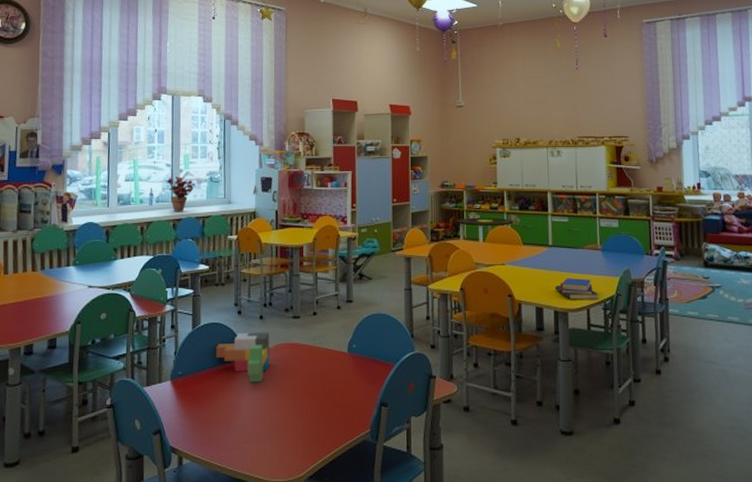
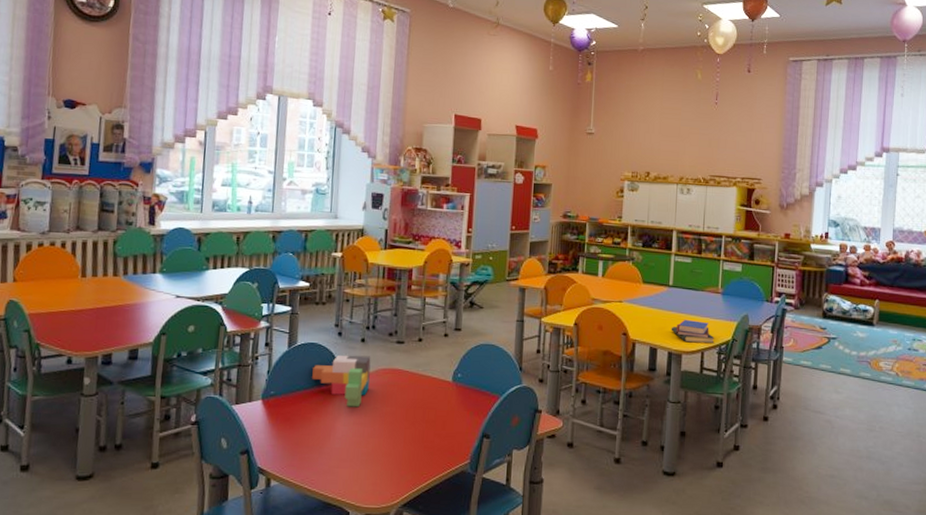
potted plant: present [164,177,195,212] -> none [265,185,299,224]

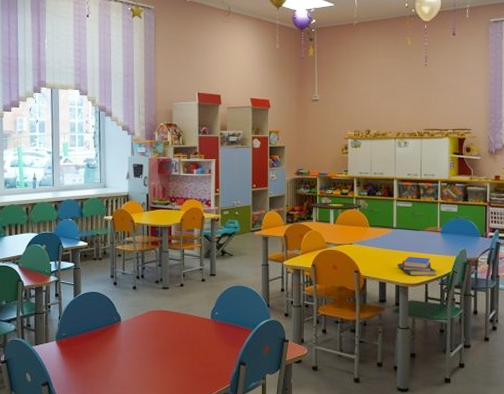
toy blocks: present [312,354,371,407] -> none [95,301,142,344]

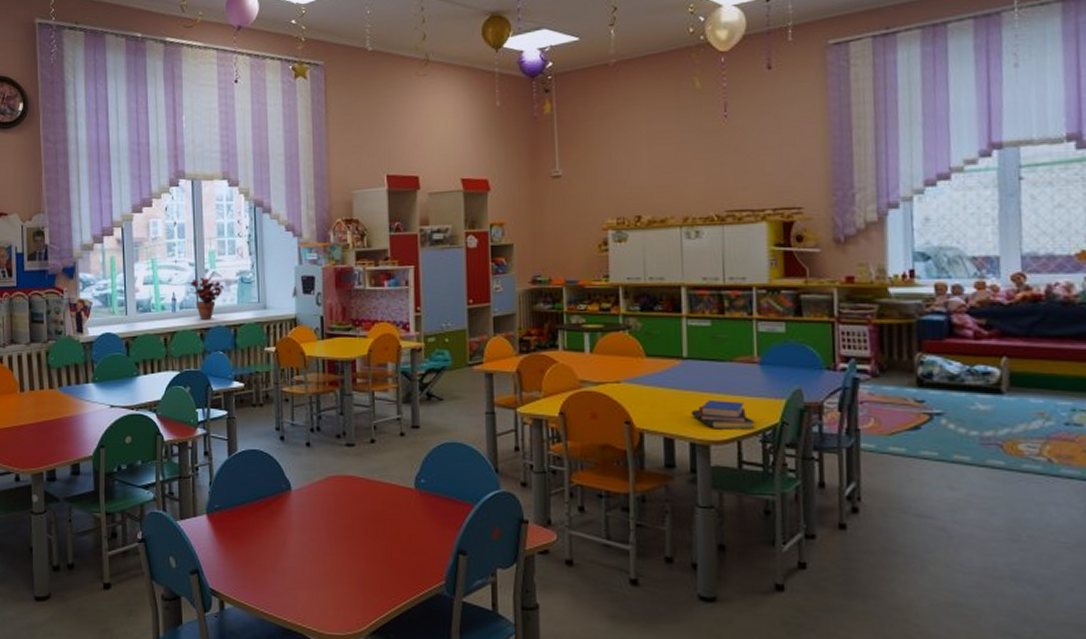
potted plant: none [46,163,74,195] -> present [187,278,224,320]

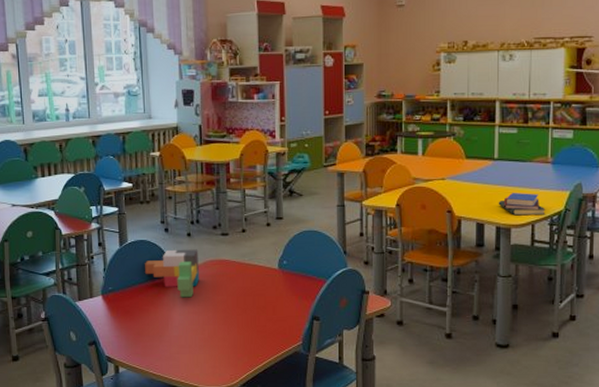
potted plant: present [187,278,224,320] -> none [79,91,113,128]
toy blocks: none [257,461,320,521] -> present [145,249,199,298]

